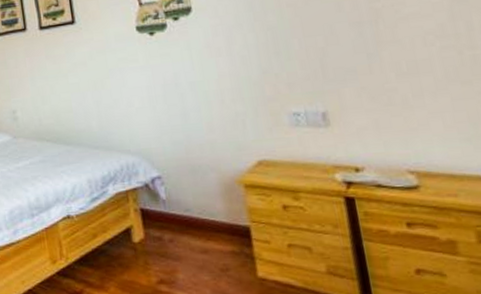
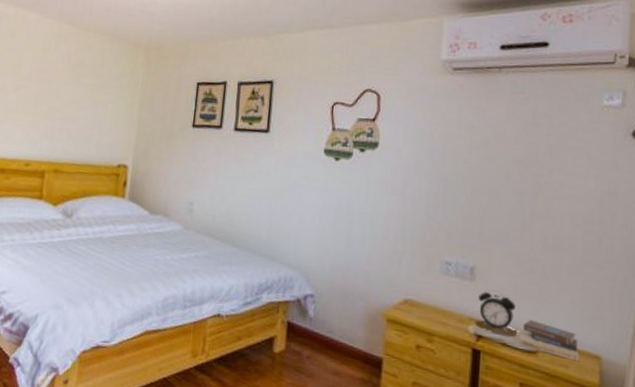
alarm clock: none [338,131,392,178] -> present [474,289,518,338]
books: none [391,153,469,189] -> present [518,319,579,362]

